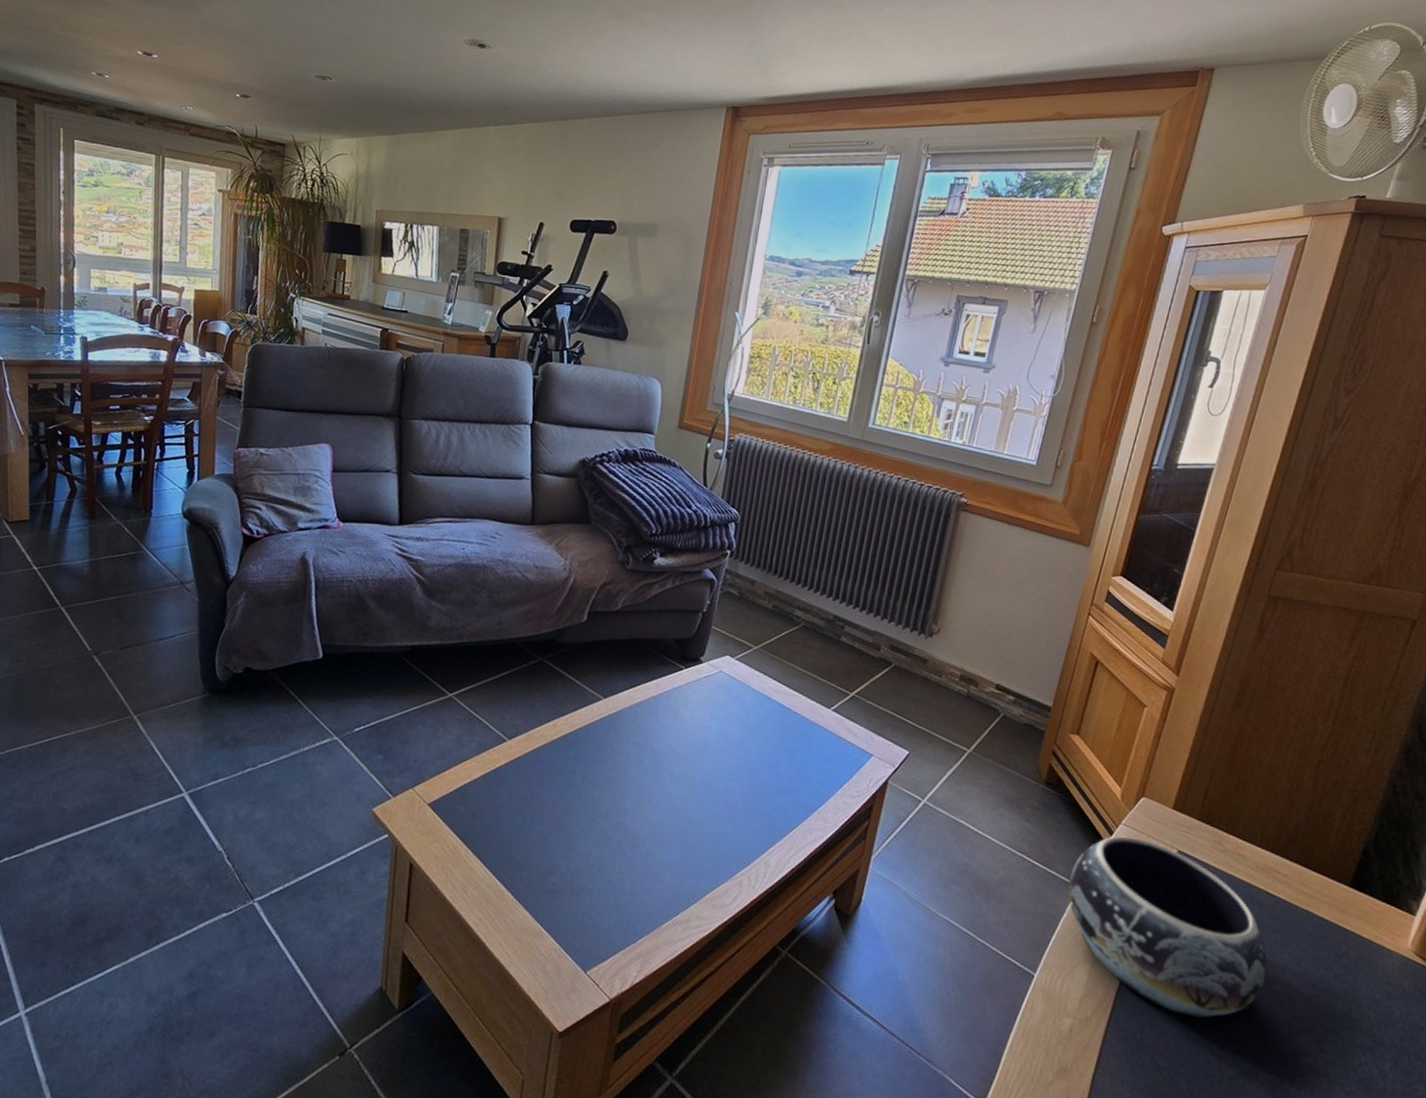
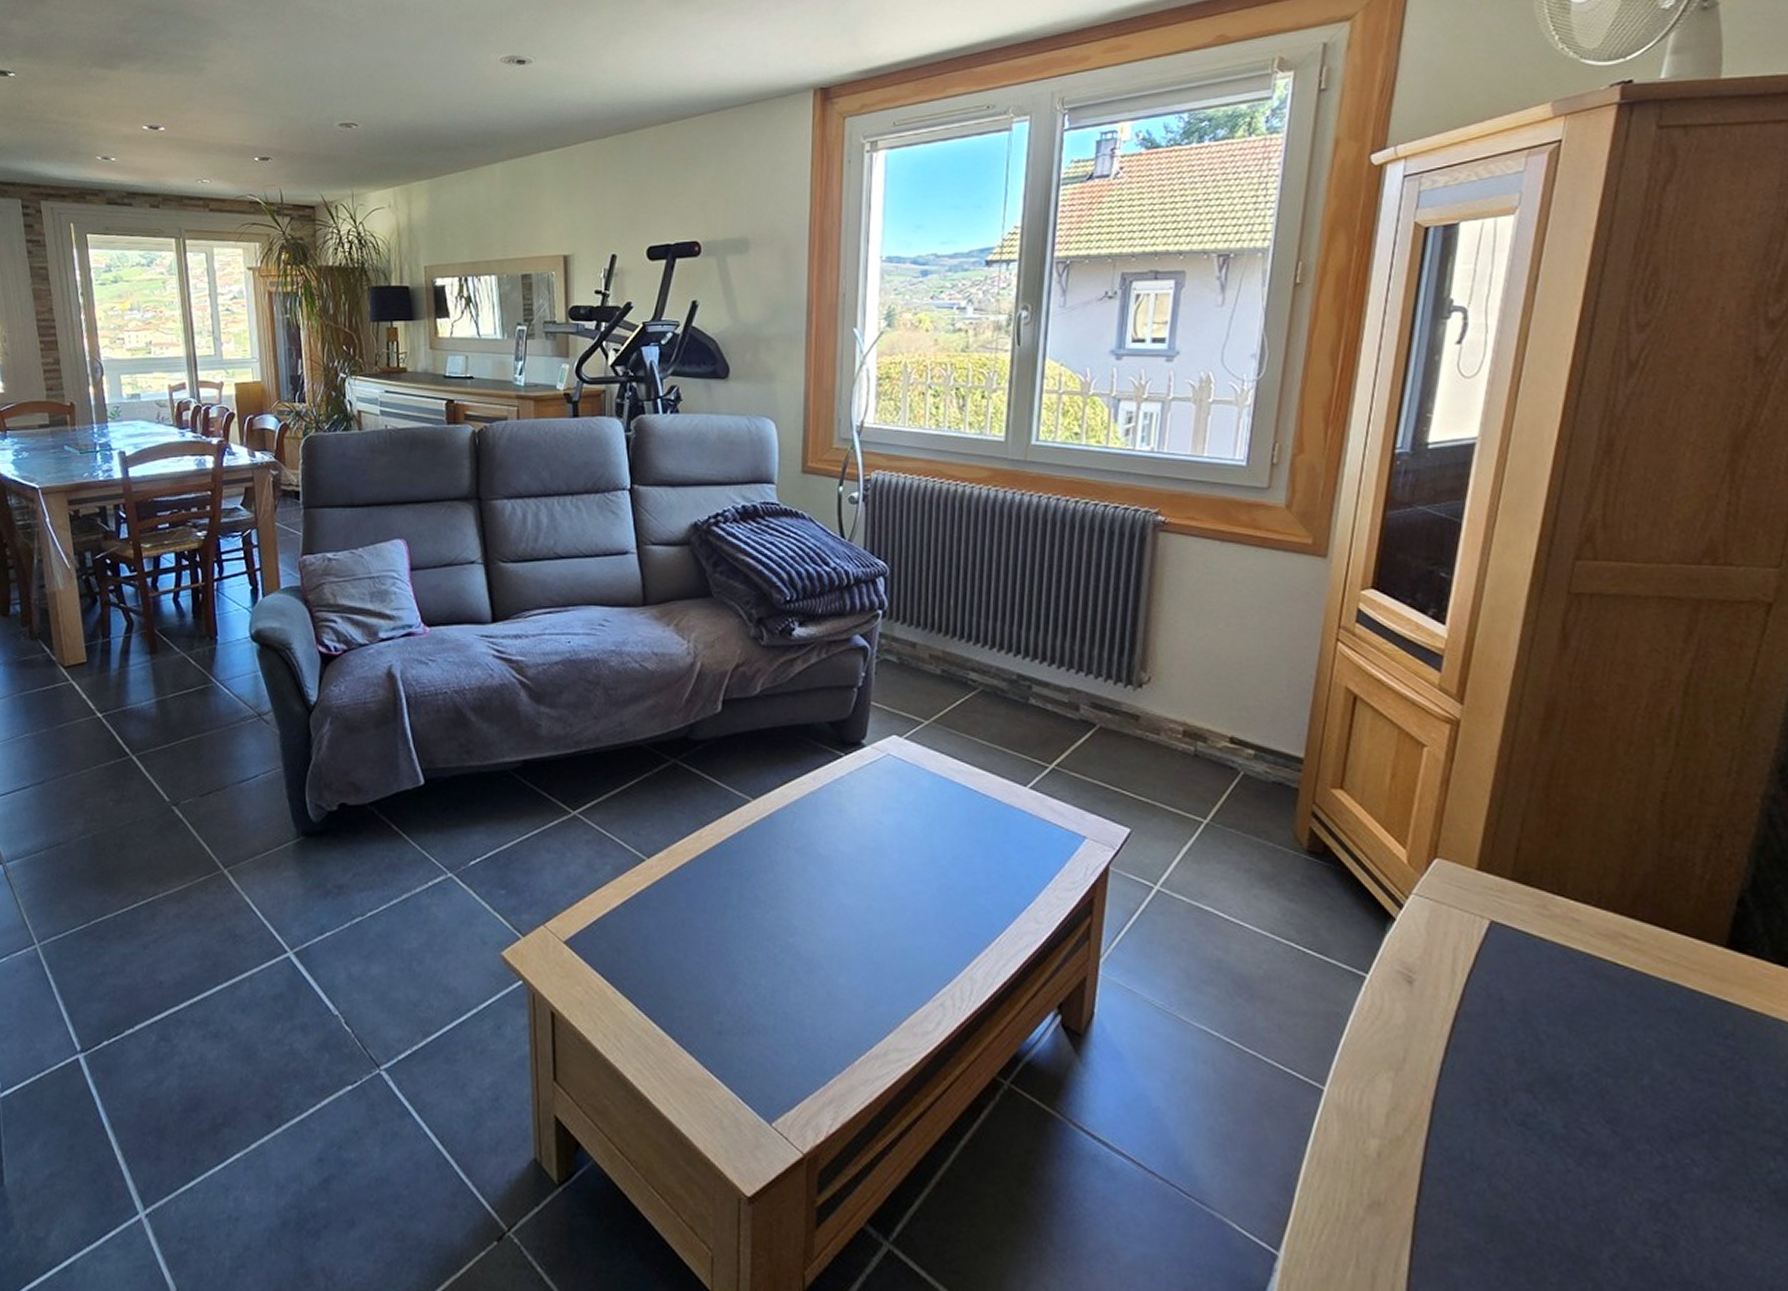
decorative bowl: present [1067,836,1268,1019] -> none [1352,909,1628,1128]

